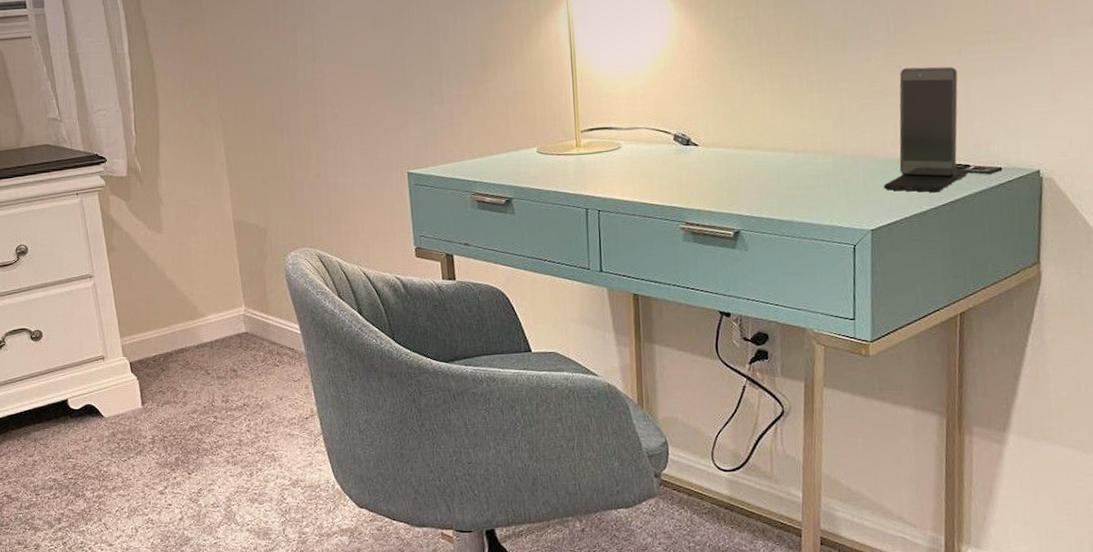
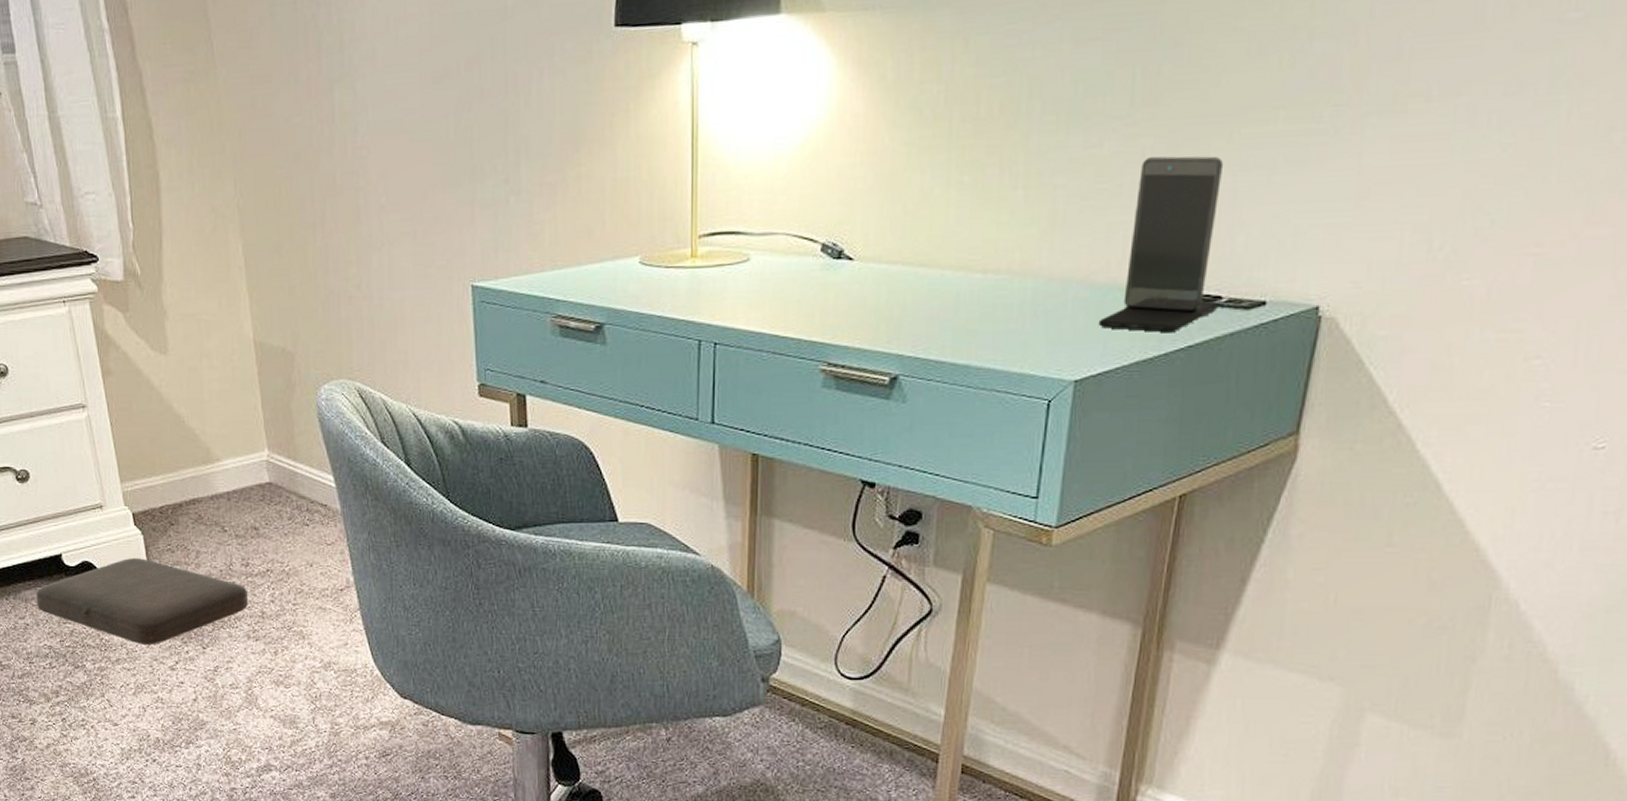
cushion: none [44,400,228,474] -> present [36,558,249,646]

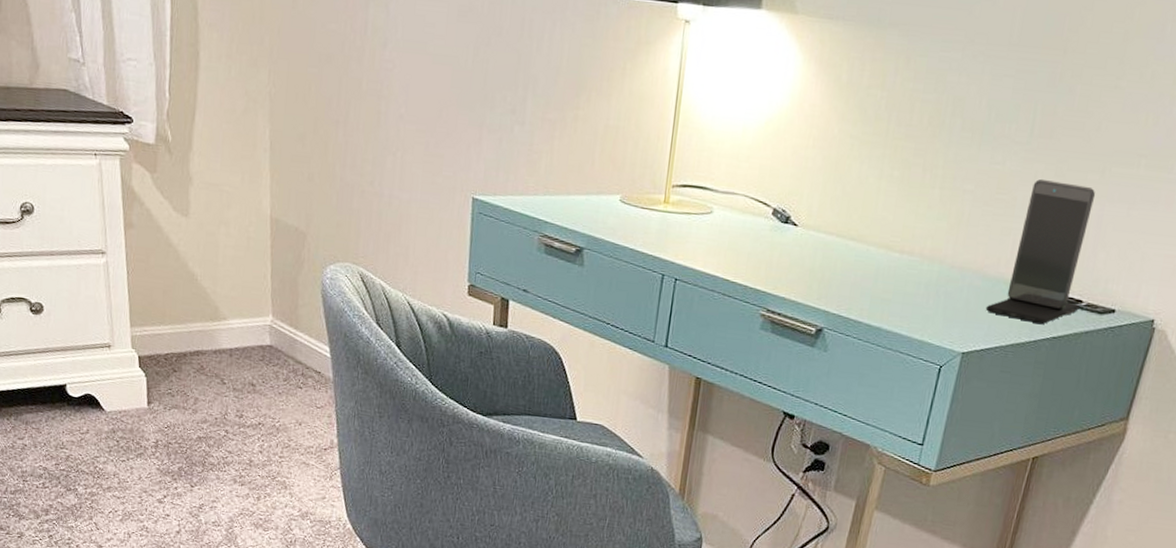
cushion: present [36,558,249,646] -> none [37,396,239,479]

